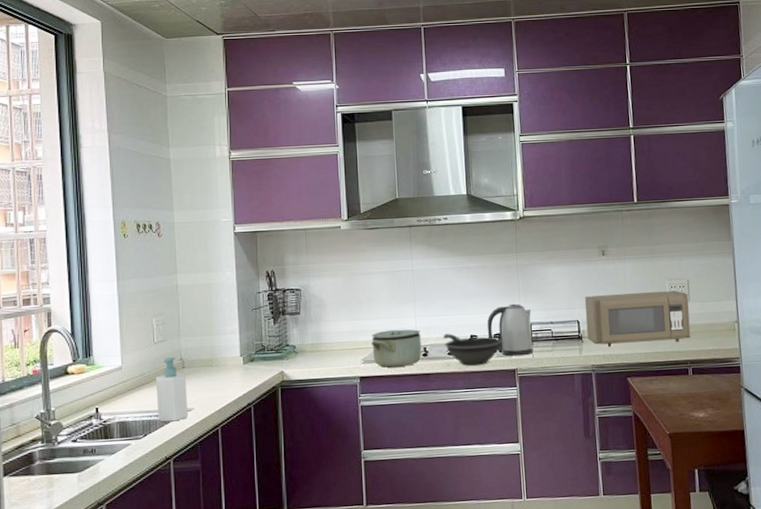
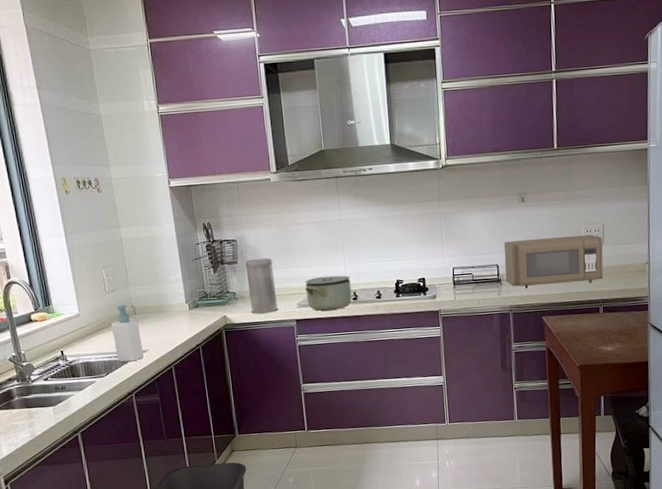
canister: none [308,308,341,371] -> present [245,257,279,315]
frying pan: present [443,333,502,366] -> none [371,278,426,308]
kettle: present [487,303,533,356] -> none [412,249,455,298]

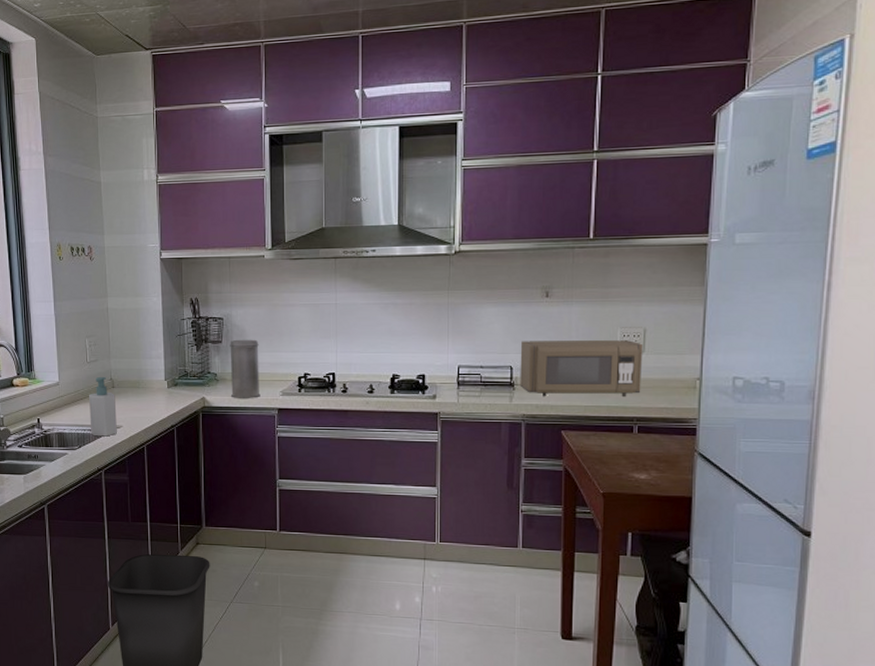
cooking pot: present [305,275,352,311] -> none [291,364,341,401]

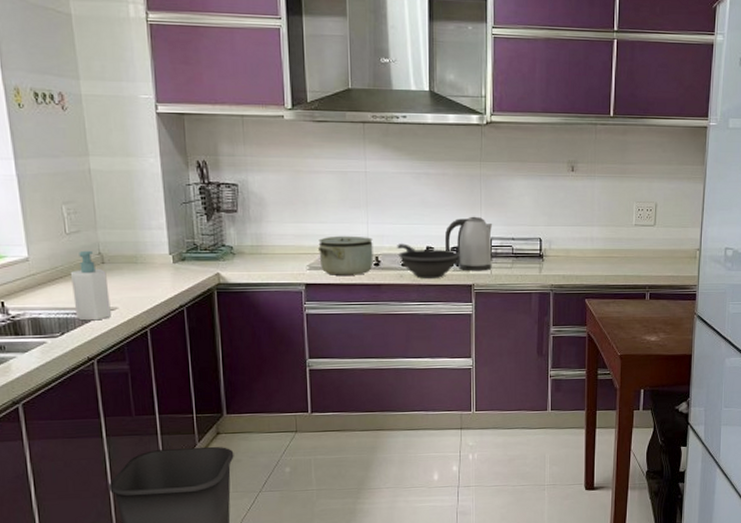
canister: present [230,339,260,399] -> none [247,208,285,275]
cooking pot: none [291,364,341,401] -> present [318,236,373,275]
frying pan: none [364,371,426,405] -> present [397,243,460,278]
kettle: none [410,344,461,398] -> present [444,216,493,270]
microwave: present [520,340,644,398] -> none [548,214,655,268]

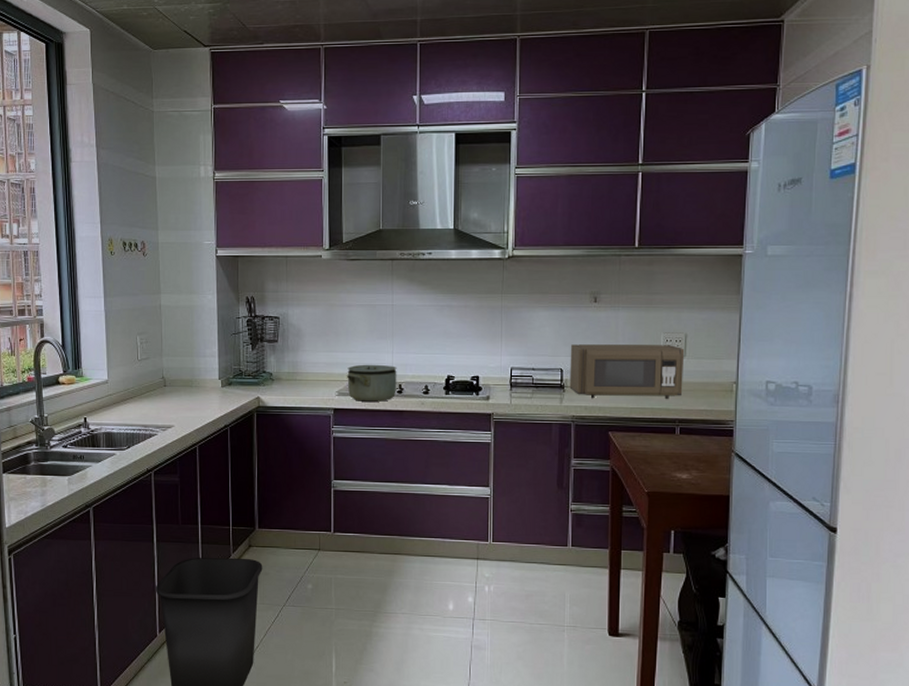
soap bottle: present [70,250,111,321] -> none [138,374,168,437]
frying pan: present [397,243,460,278] -> none [419,372,480,406]
kettle: present [444,216,493,270] -> none [465,346,513,399]
microwave: none [548,214,655,268] -> present [569,344,685,400]

